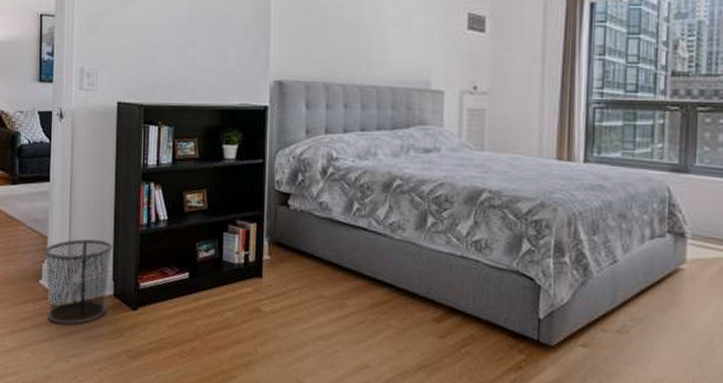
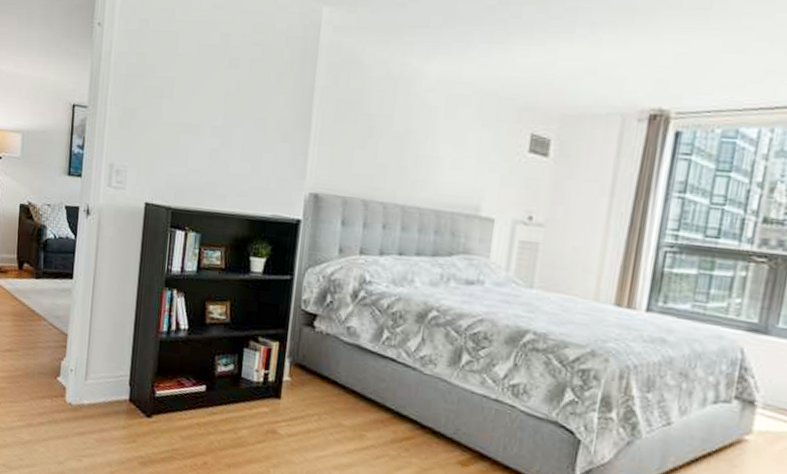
waste bin: present [43,239,113,325] -> none [63,340,131,425]

